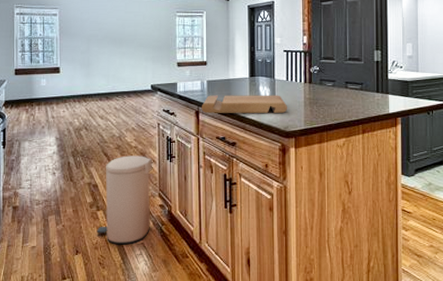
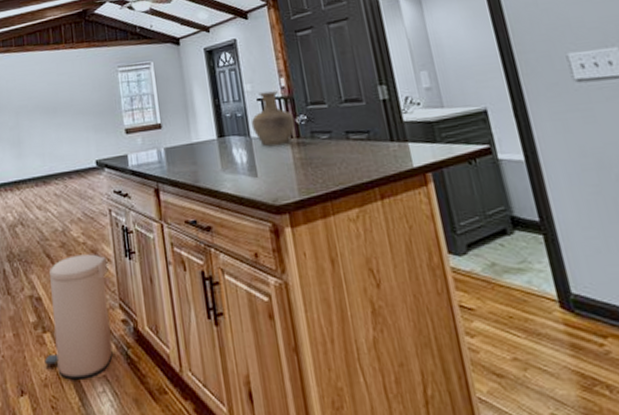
cutting board: present [201,95,287,113] -> none [160,157,273,191]
vase: none [277,46,310,88] -> present [251,91,295,147]

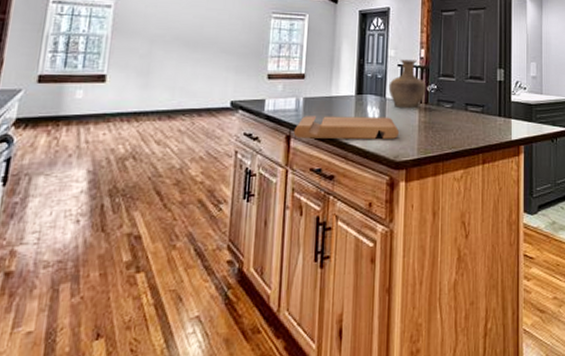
pedal bin: present [44,254,113,380] -> none [131,194,223,321]
cutting board: none [160,157,273,191] -> present [293,116,399,139]

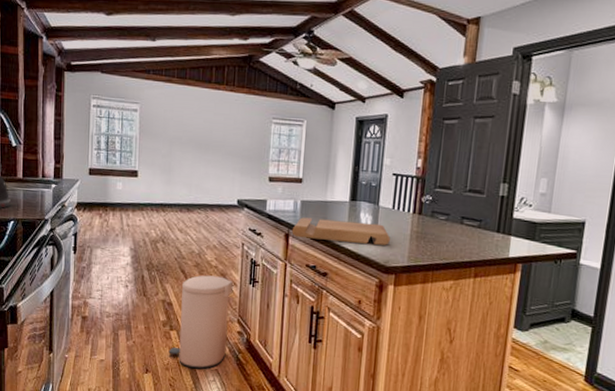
pedal bin: none [131,194,223,321] -> present [168,275,233,370]
vase: present [388,59,426,109] -> none [382,168,421,219]

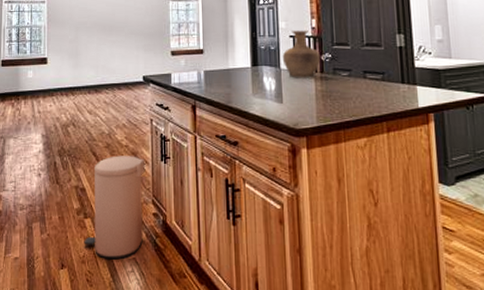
cutting board: present [291,217,390,245] -> none [198,86,296,108]
vase: none [382,168,421,219] -> present [282,30,321,78]

